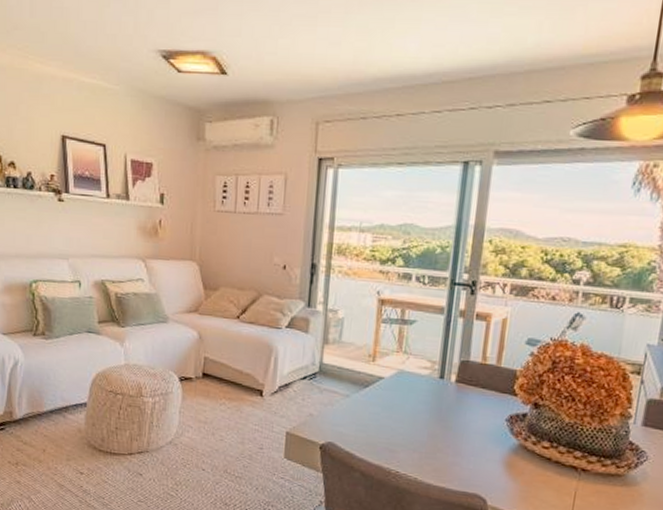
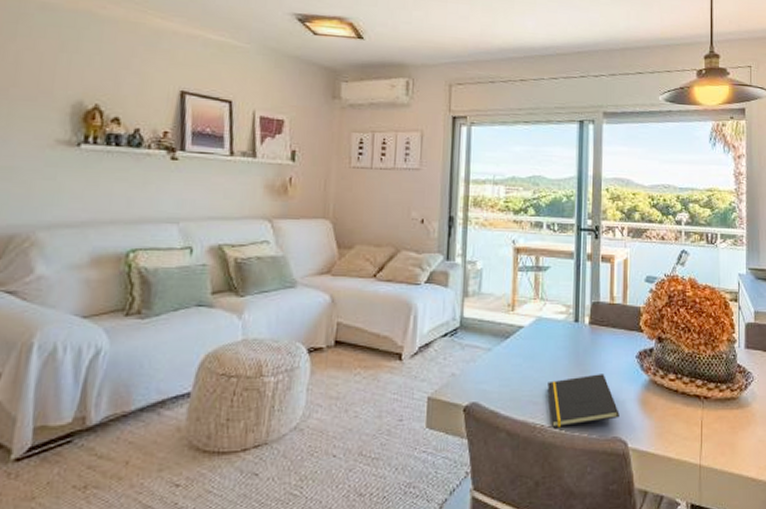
notepad: none [405,431,481,477] -> present [547,374,620,428]

